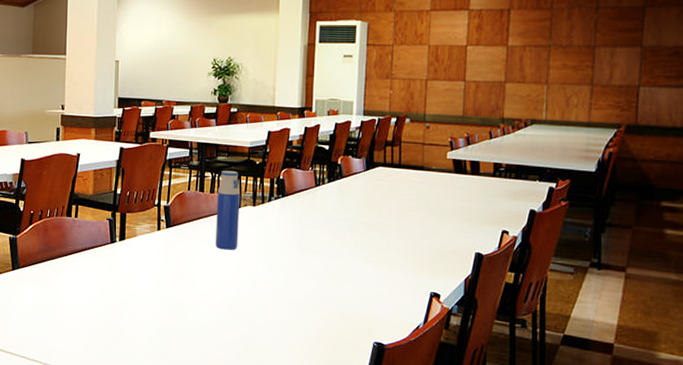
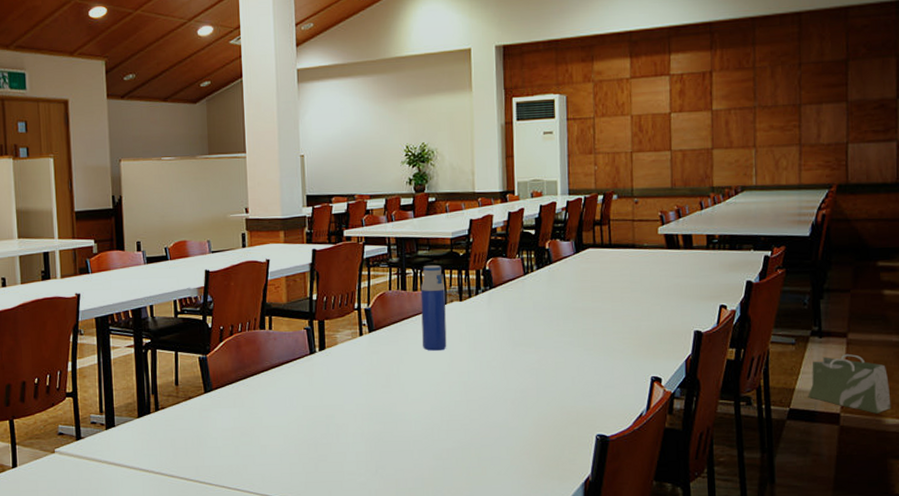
grocery bag: none [583,287,666,347] -> present [808,353,891,414]

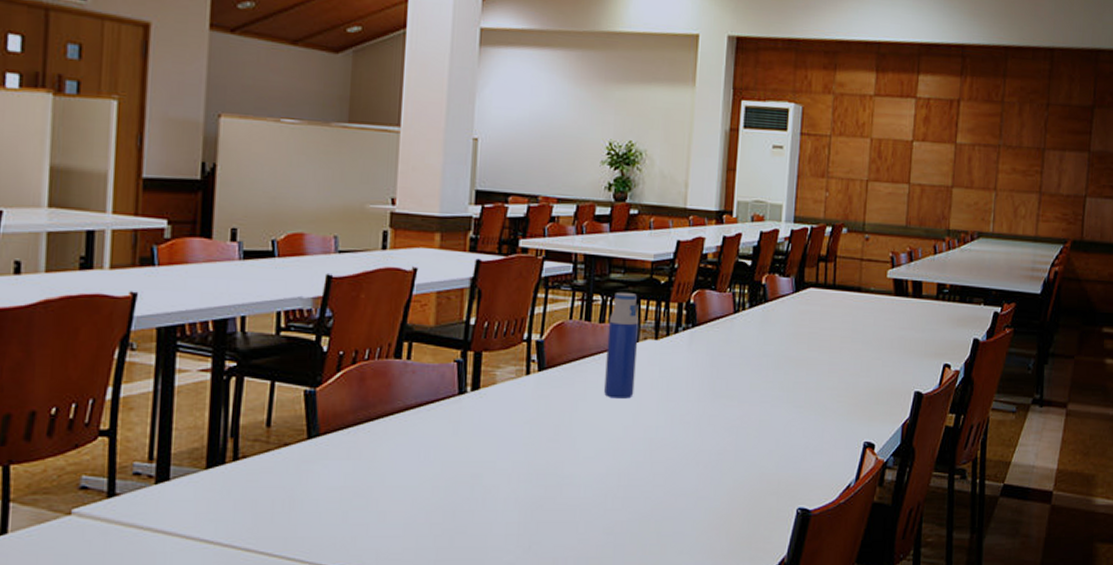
grocery bag: present [808,353,891,414] -> none [1023,425,1102,492]

